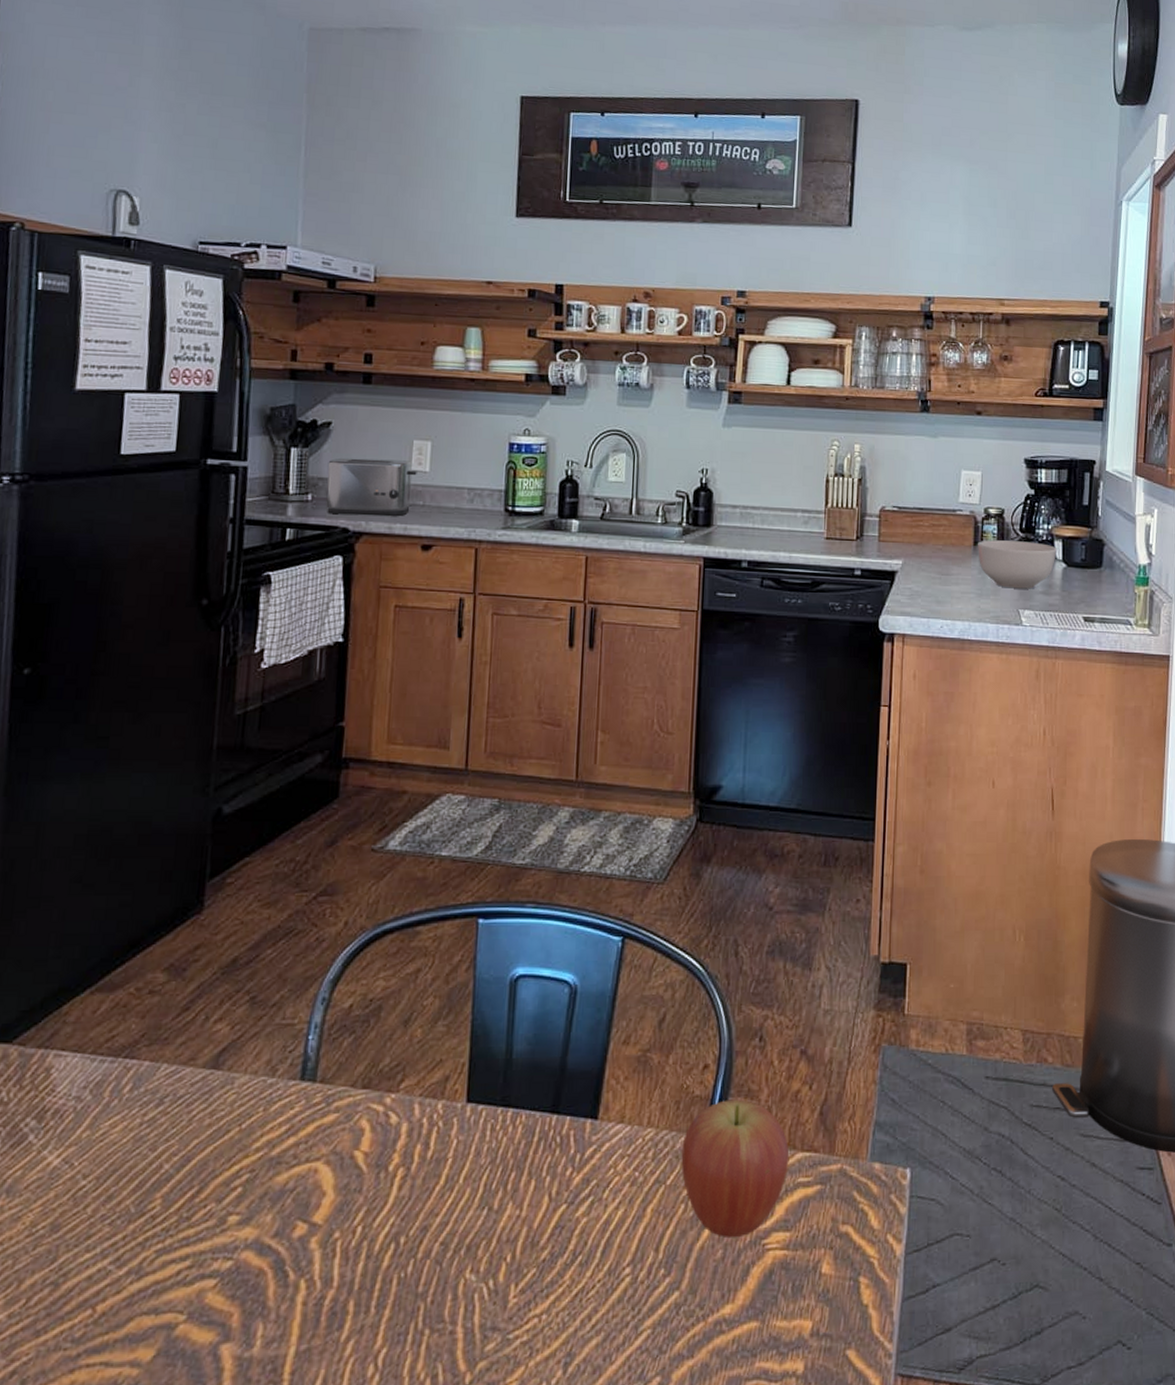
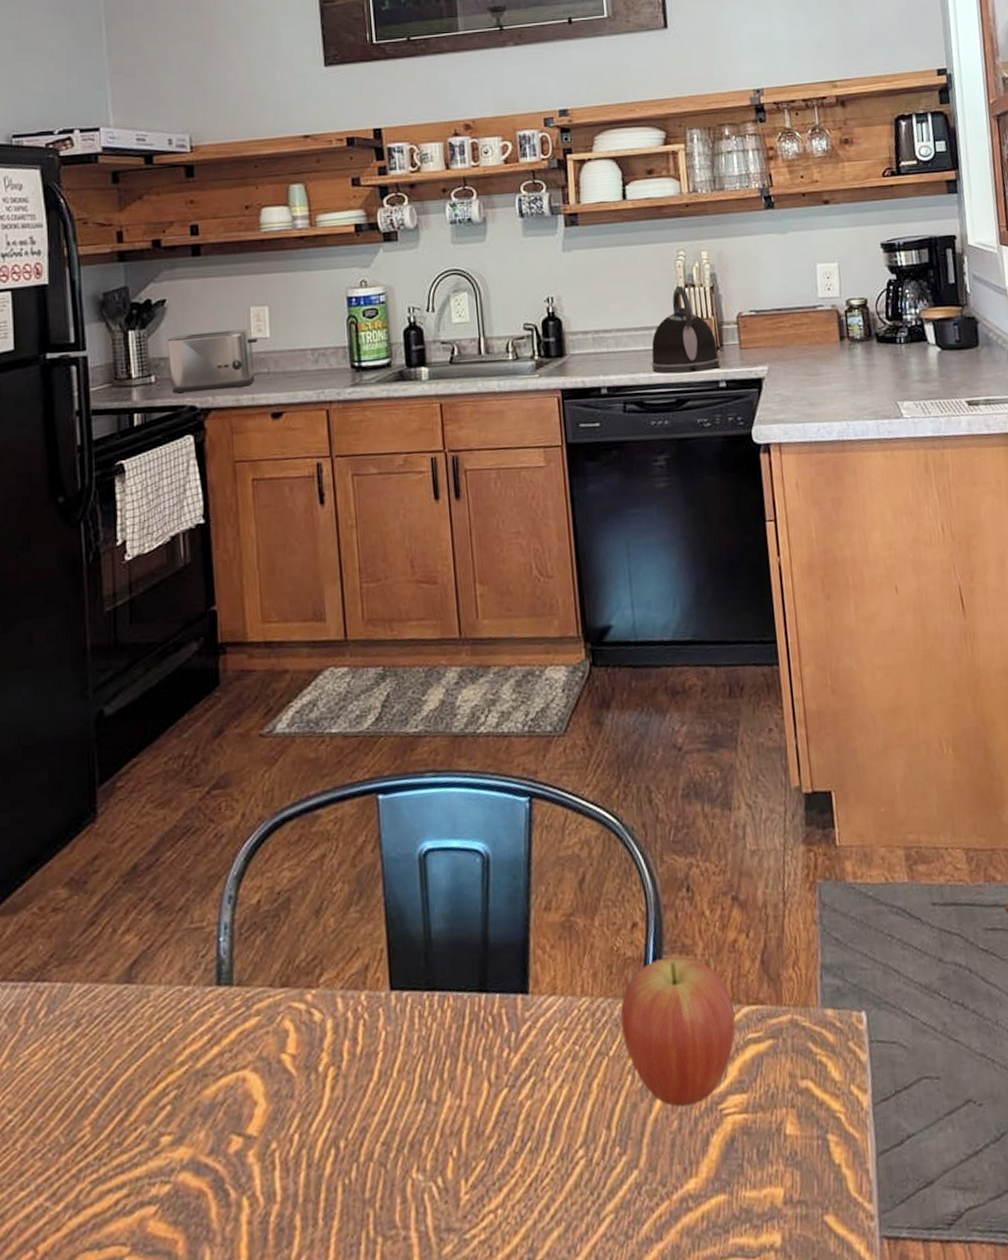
kettle: none [792,474,859,559] -> present [651,286,721,375]
bowl: present [978,540,1057,589] -> none [844,329,929,381]

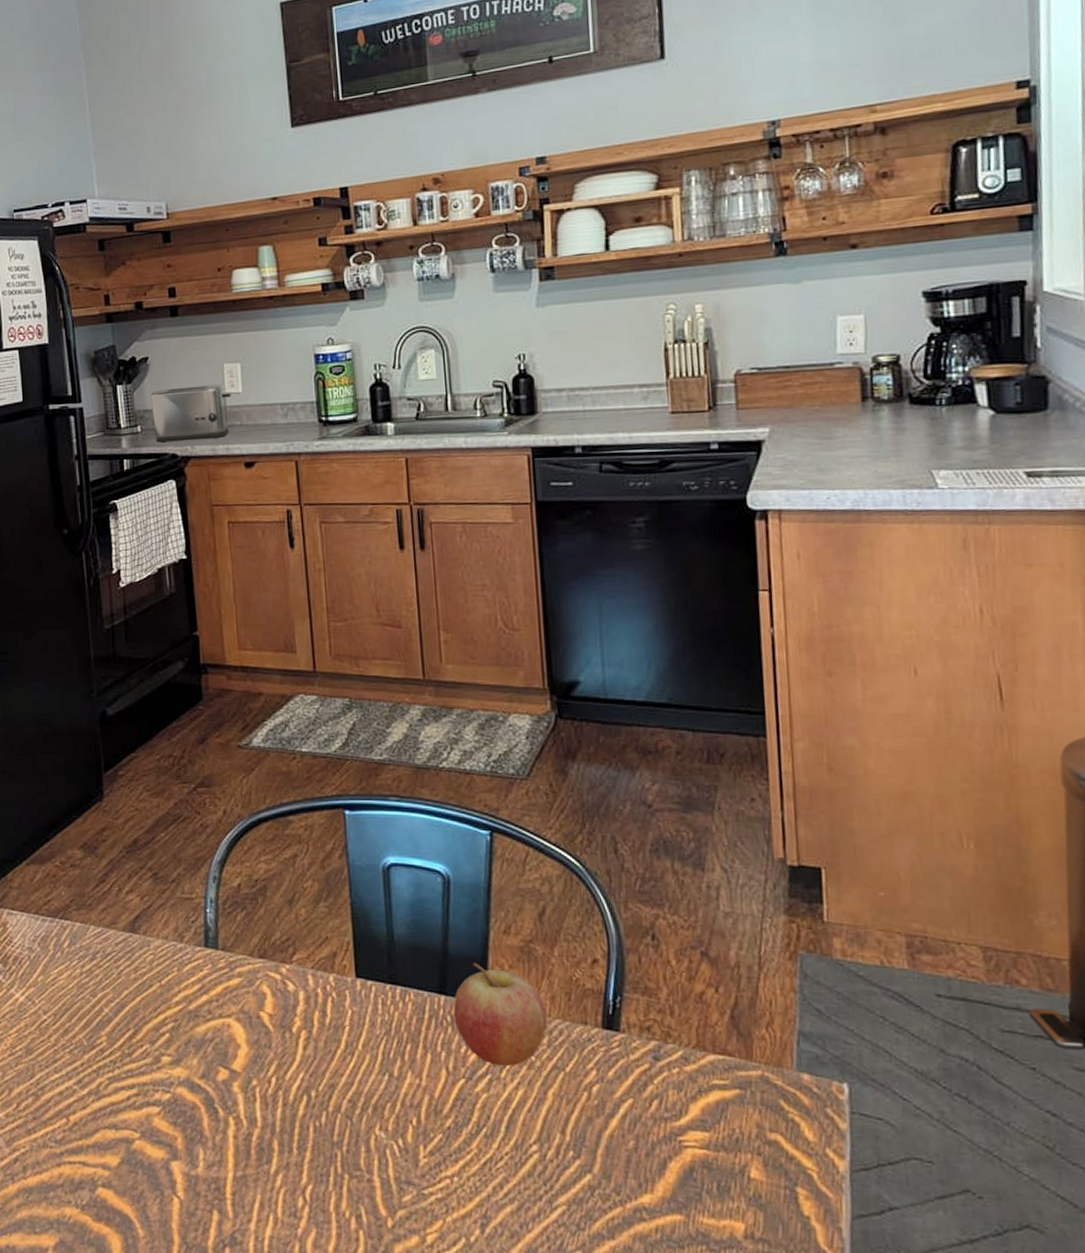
fruit: none [494,949,591,1065] -> present [453,962,548,1067]
fruit: present [620,956,736,1107] -> none [578,995,700,1131]
kettle: present [651,286,721,375] -> none [632,342,713,435]

